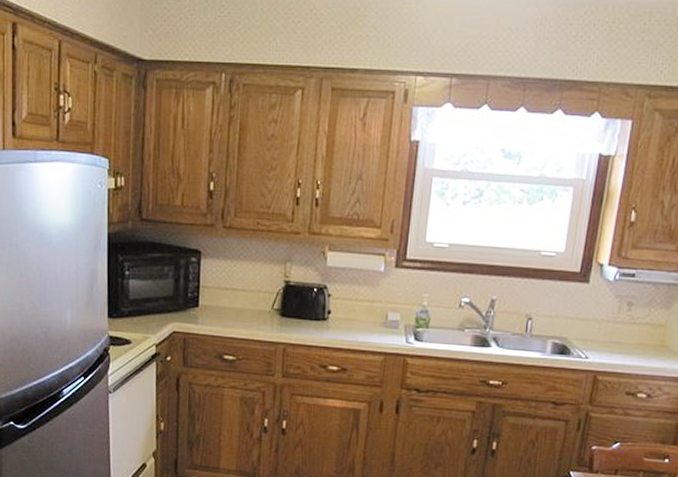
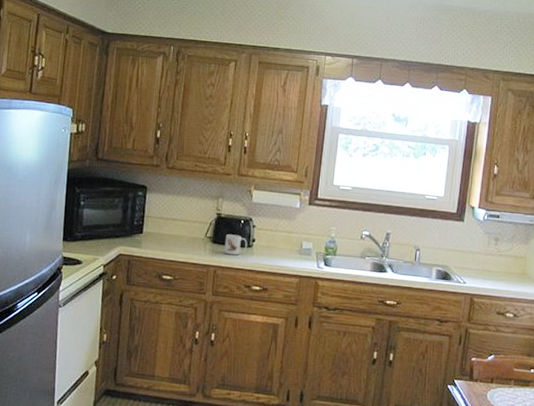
mug: none [294,305,322,330] -> present [224,234,247,256]

